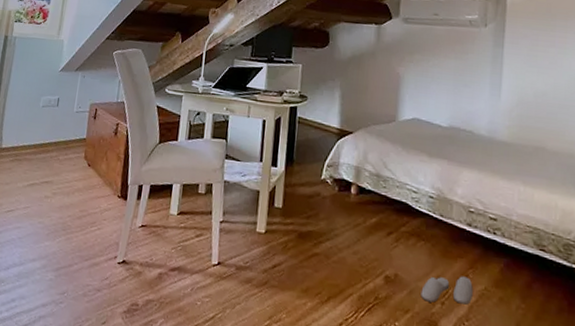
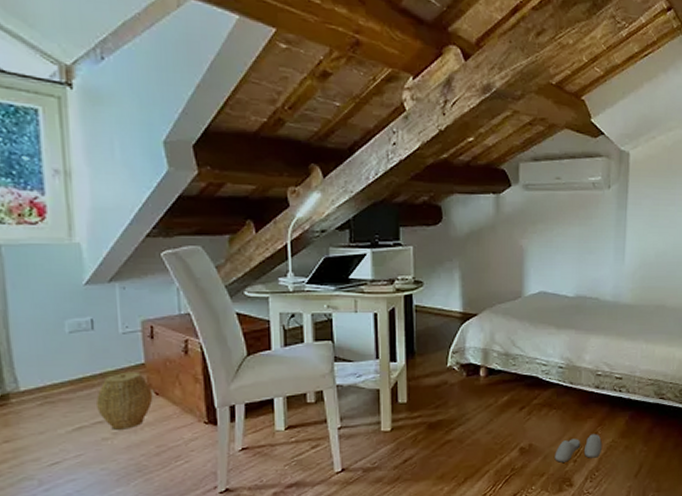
woven basket: none [47,143,87,192] -> present [96,371,153,430]

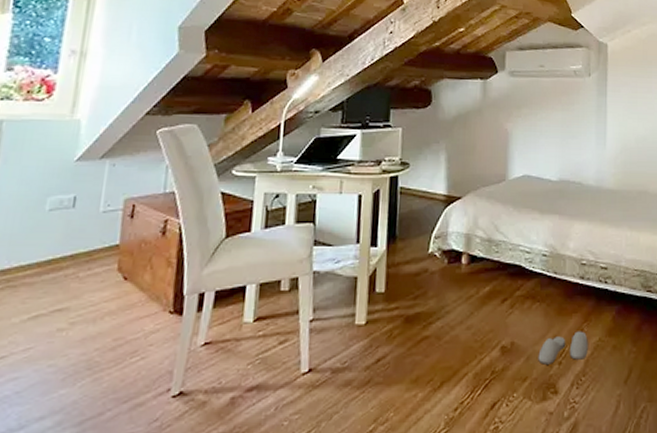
woven basket: present [96,371,153,430] -> none [59,253,122,319]

